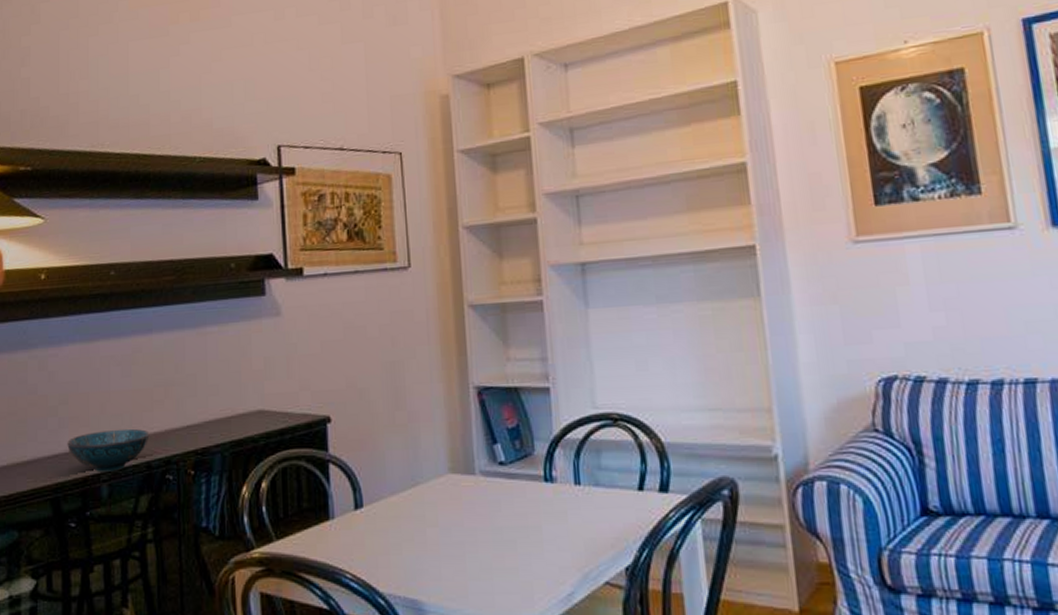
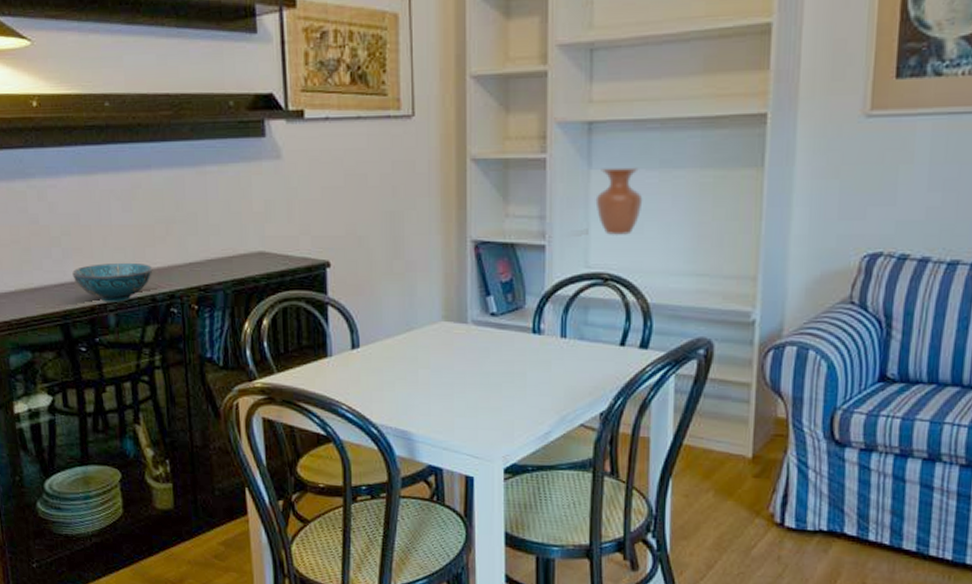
vase: none [596,304,645,374] -> present [595,167,643,236]

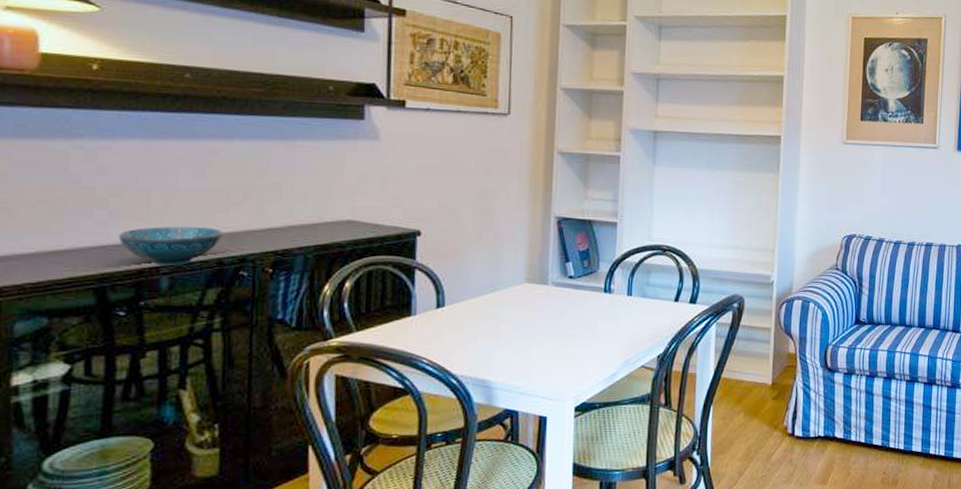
vase: present [595,167,643,236] -> none [658,166,694,218]

